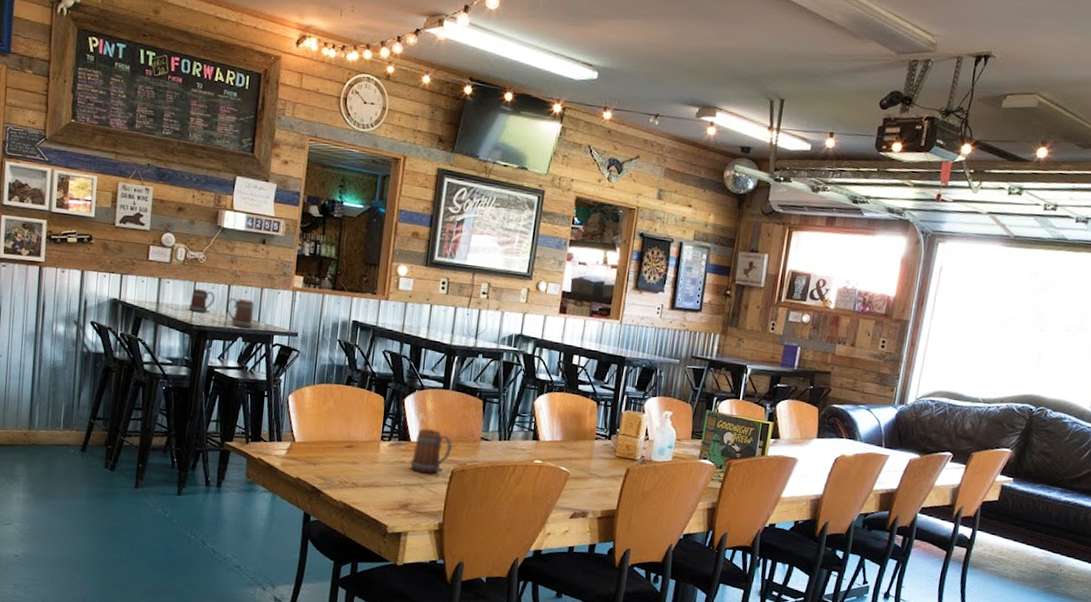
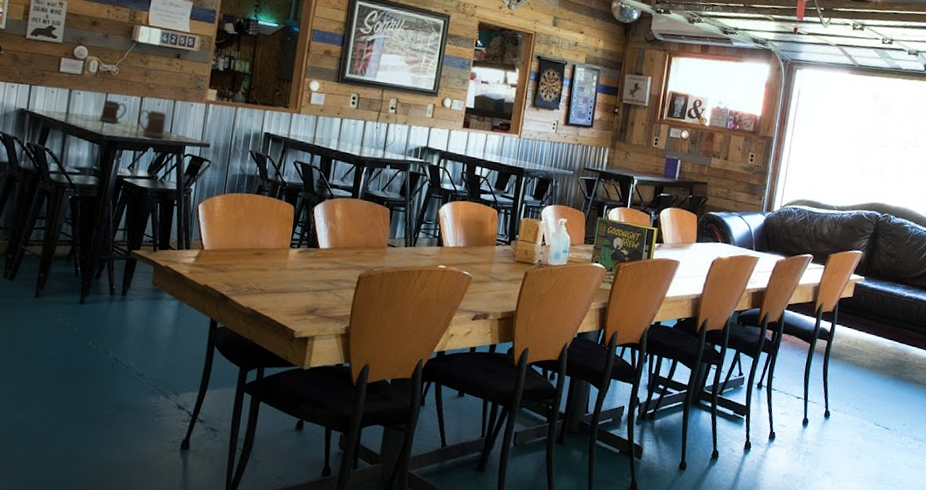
beer mug: present [410,427,452,474] -> none [318,235,360,280]

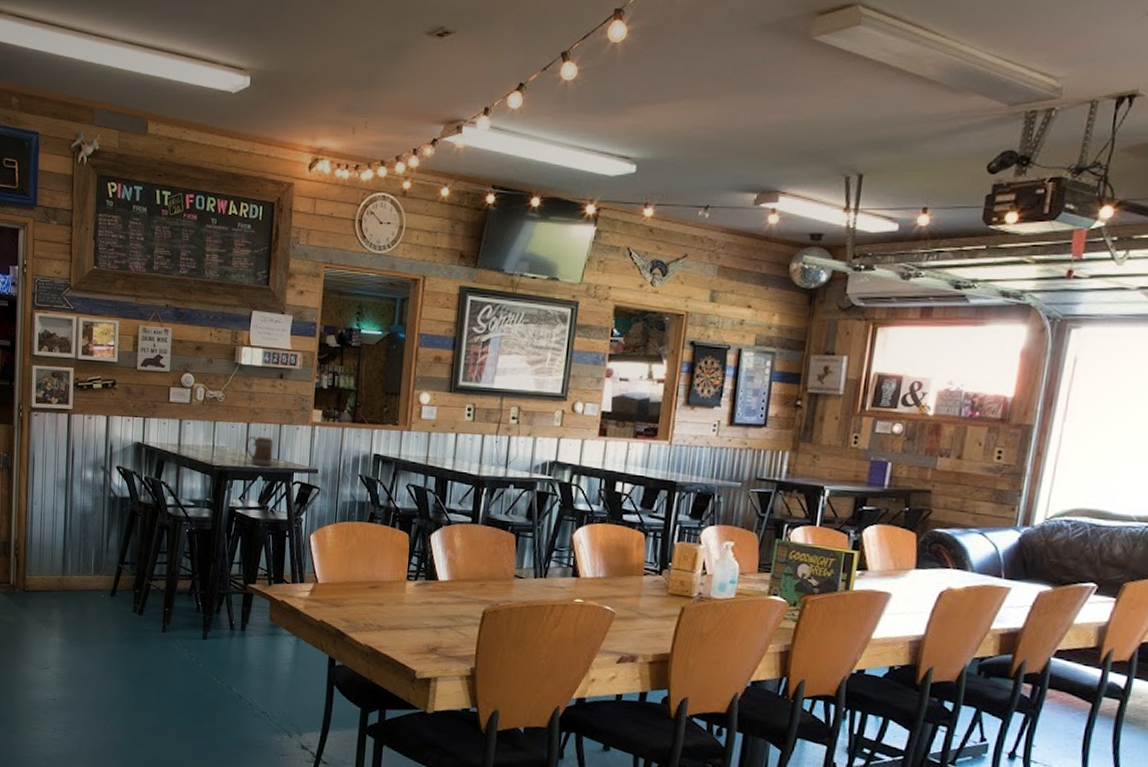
beer mug: present [99,99,127,125] -> none [209,428,234,454]

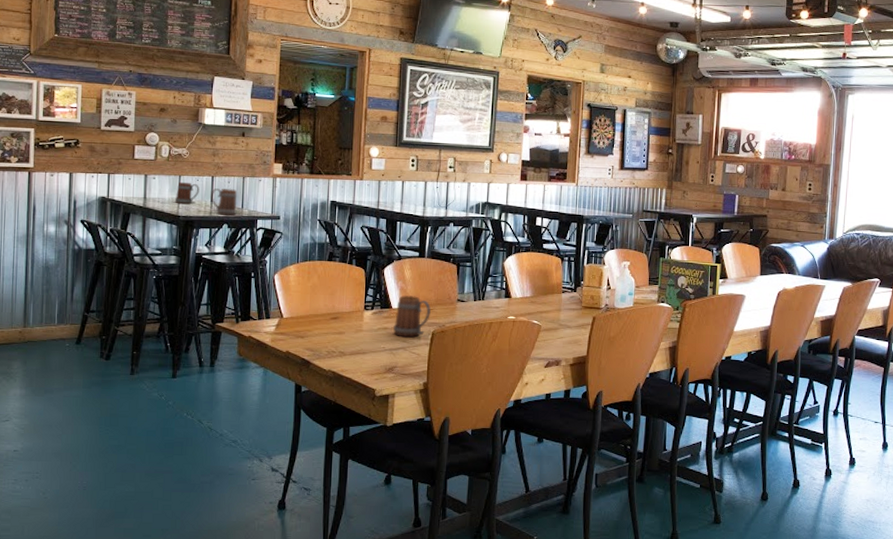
beer mug: none [209,428,234,454] -> present [174,181,199,205]
beer mug: none [438,565,483,616] -> present [393,294,431,338]

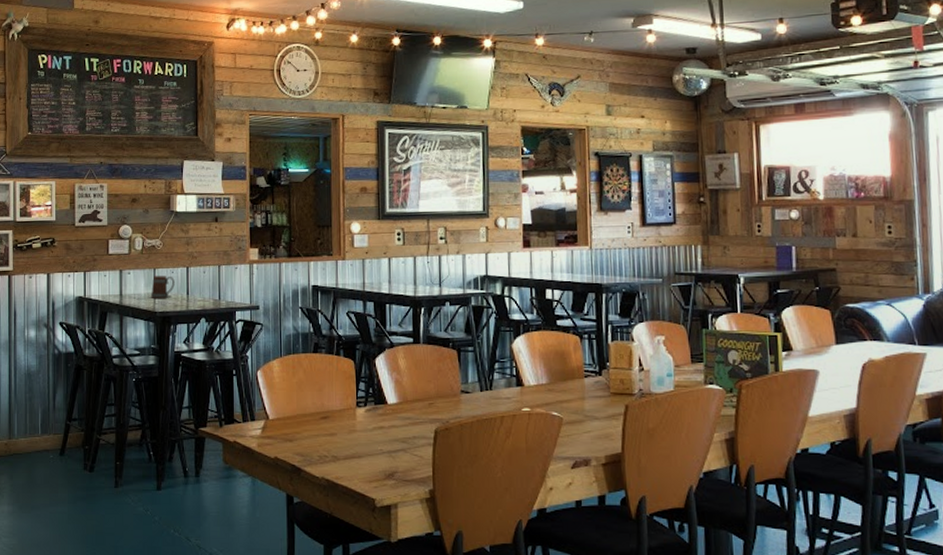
beer mug: present [210,188,238,217] -> none [185,279,214,310]
beer mug: present [393,294,431,338] -> none [390,387,431,437]

